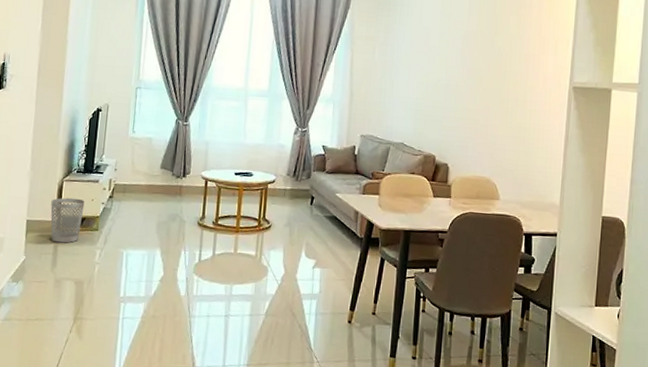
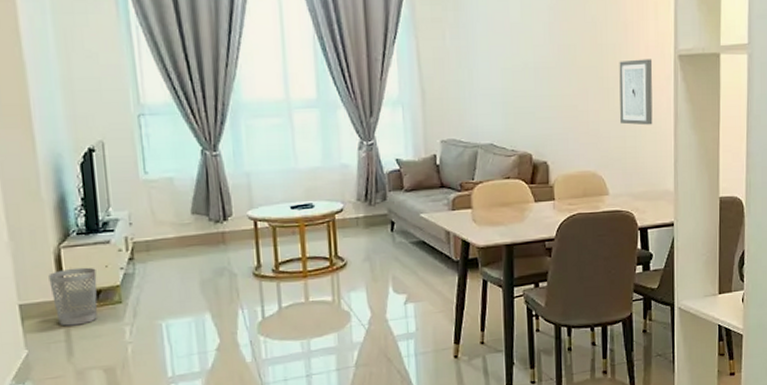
wall art: none [516,86,549,144] -> present [619,59,653,125]

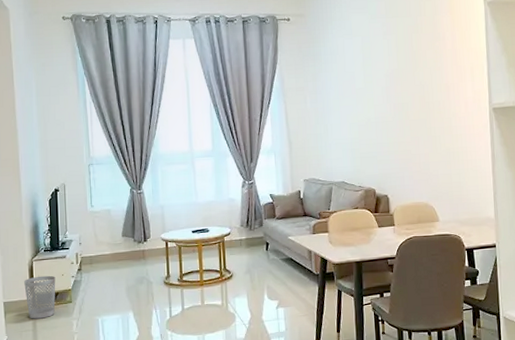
wall art: present [619,59,653,125] -> none [443,112,474,165]

